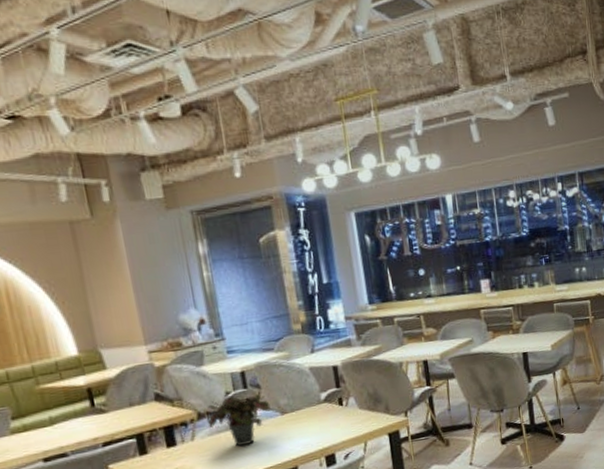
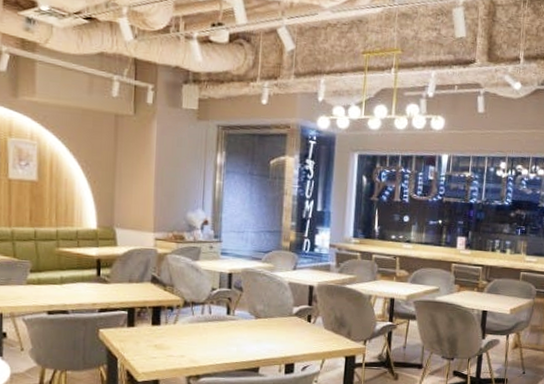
potted plant: present [206,394,274,447] -> none [190,292,250,339]

